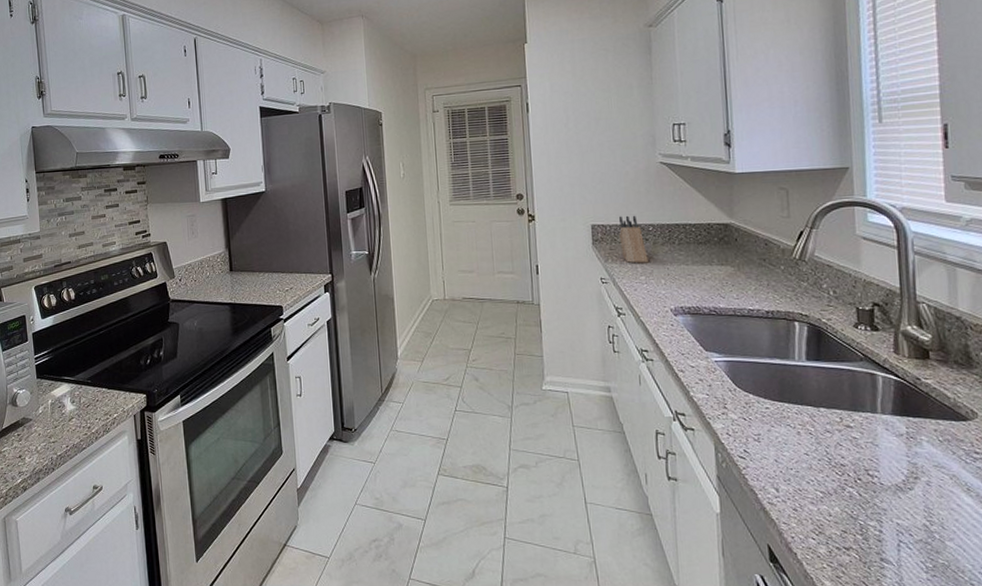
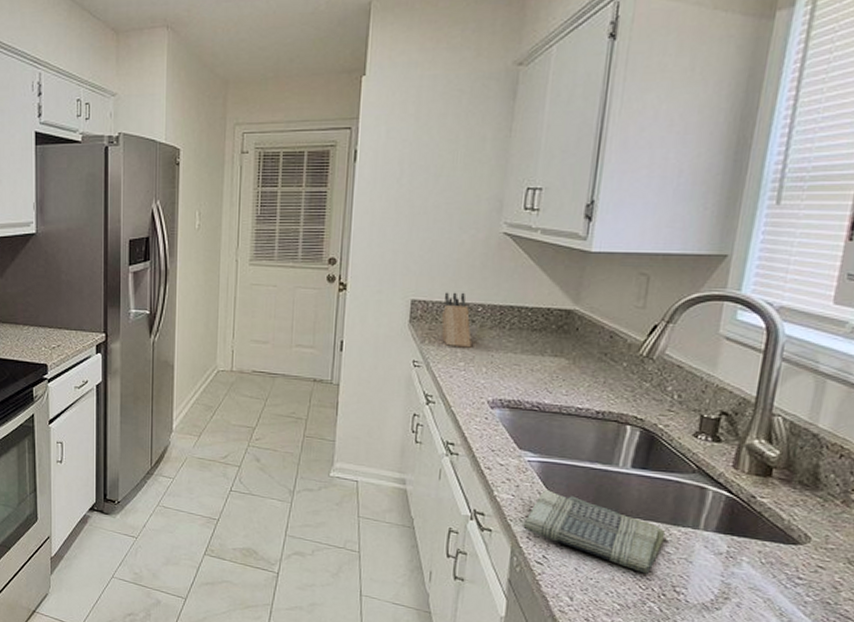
dish towel: none [721,387,849,460] -> present [523,490,666,574]

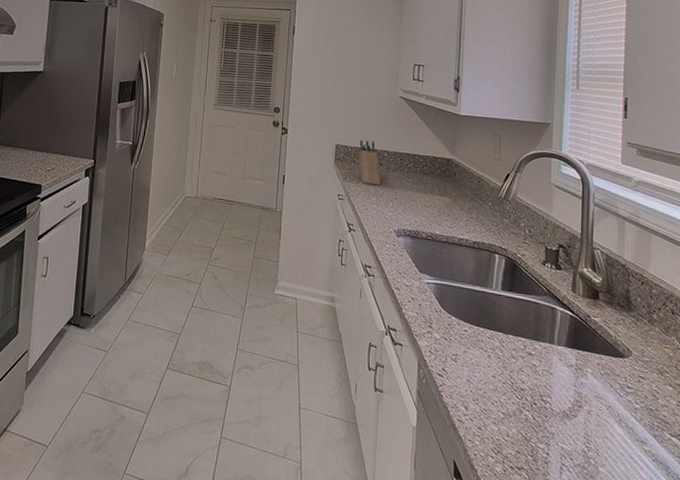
dish towel: present [523,490,666,574] -> none [426,309,531,385]

